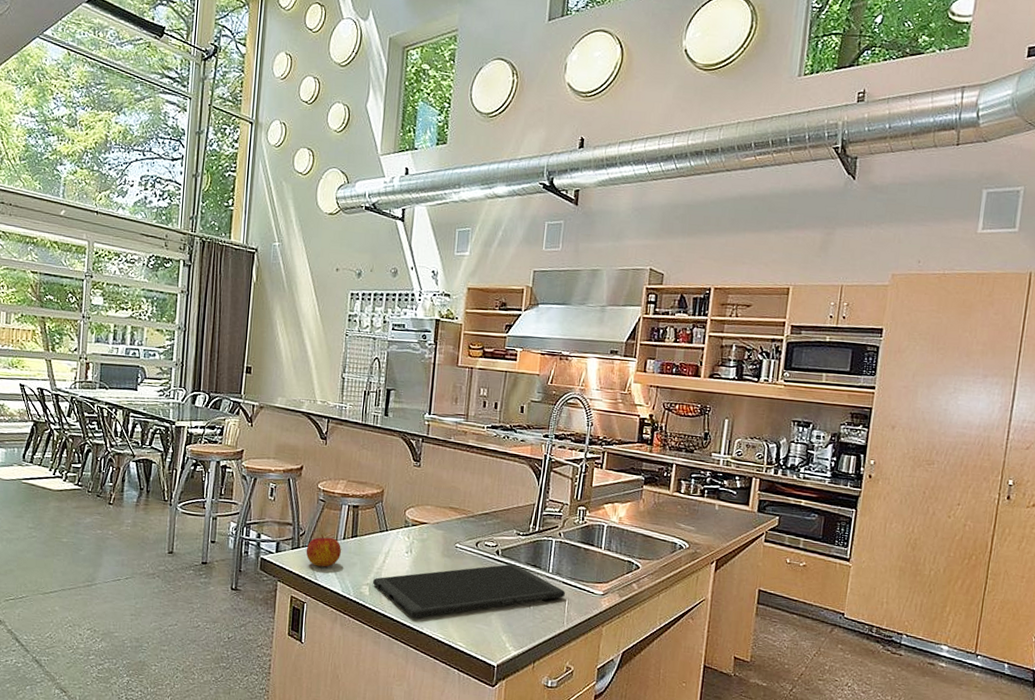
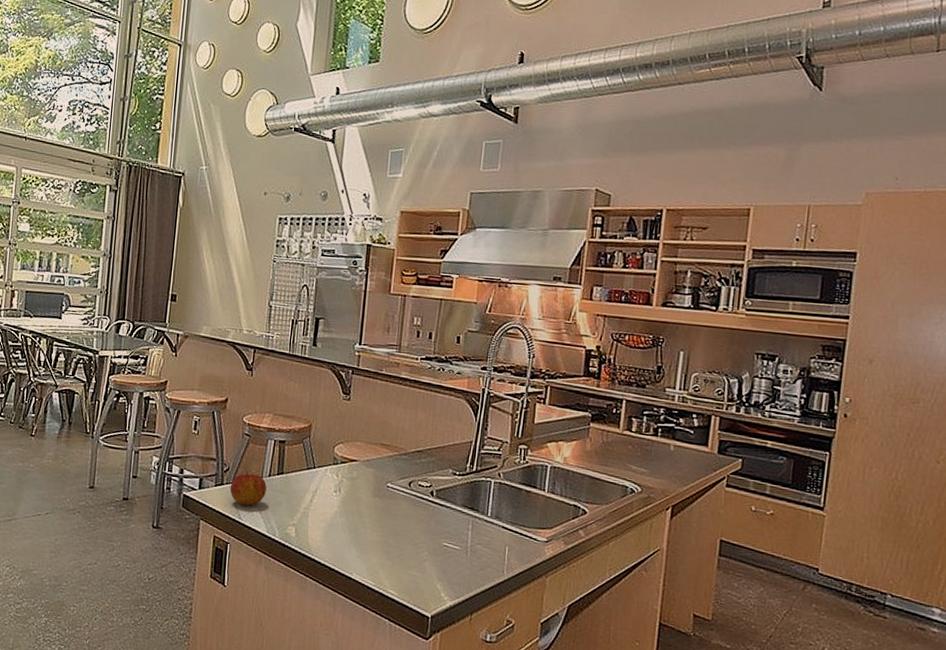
cutting board: present [373,564,565,618] -> none [299,506,505,563]

